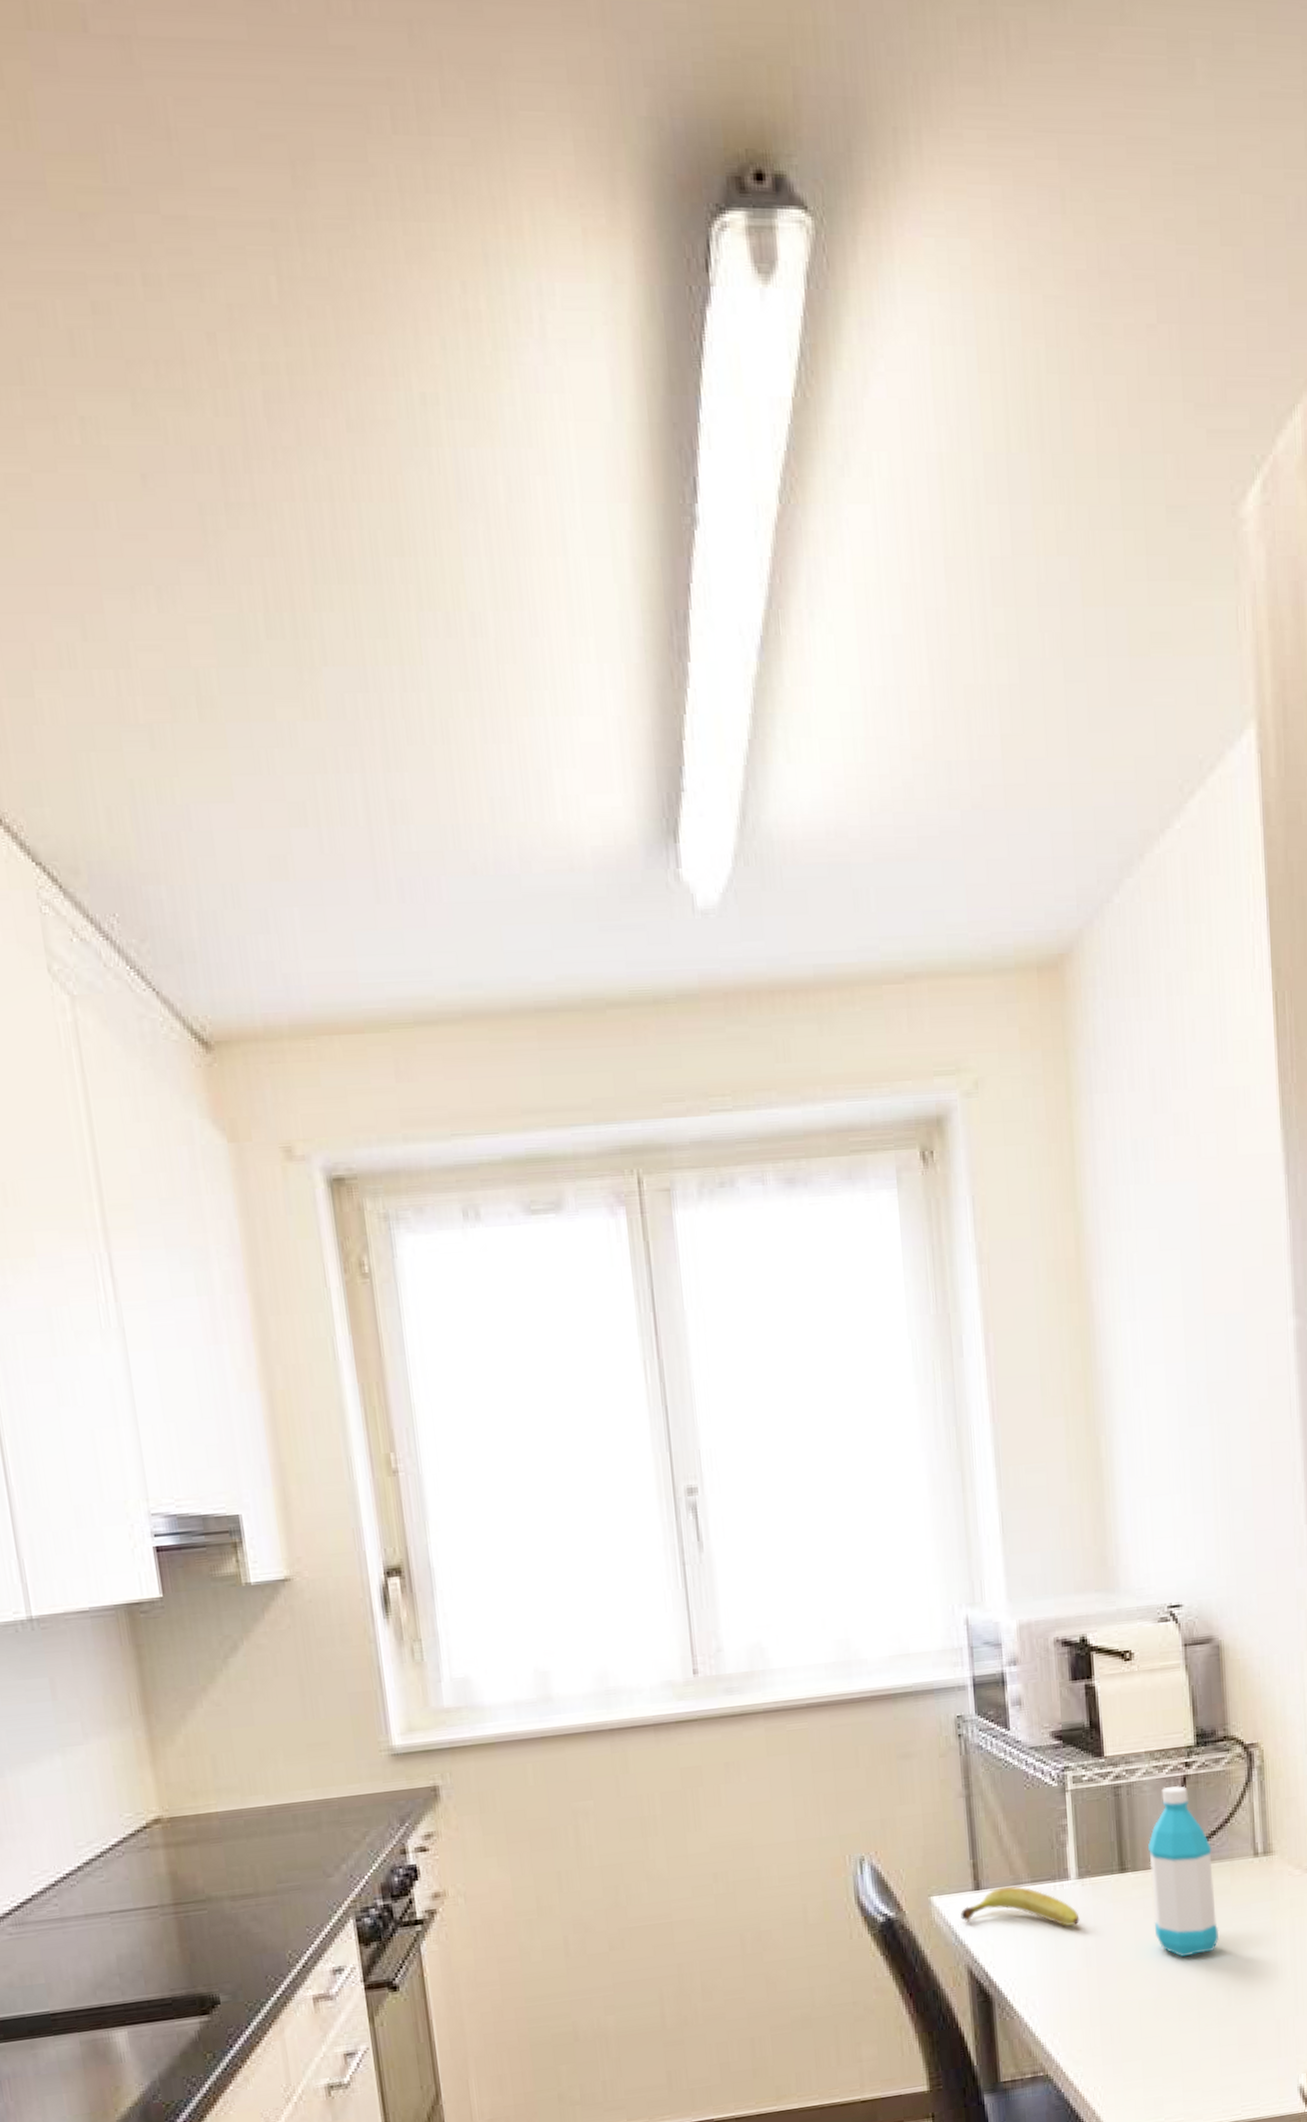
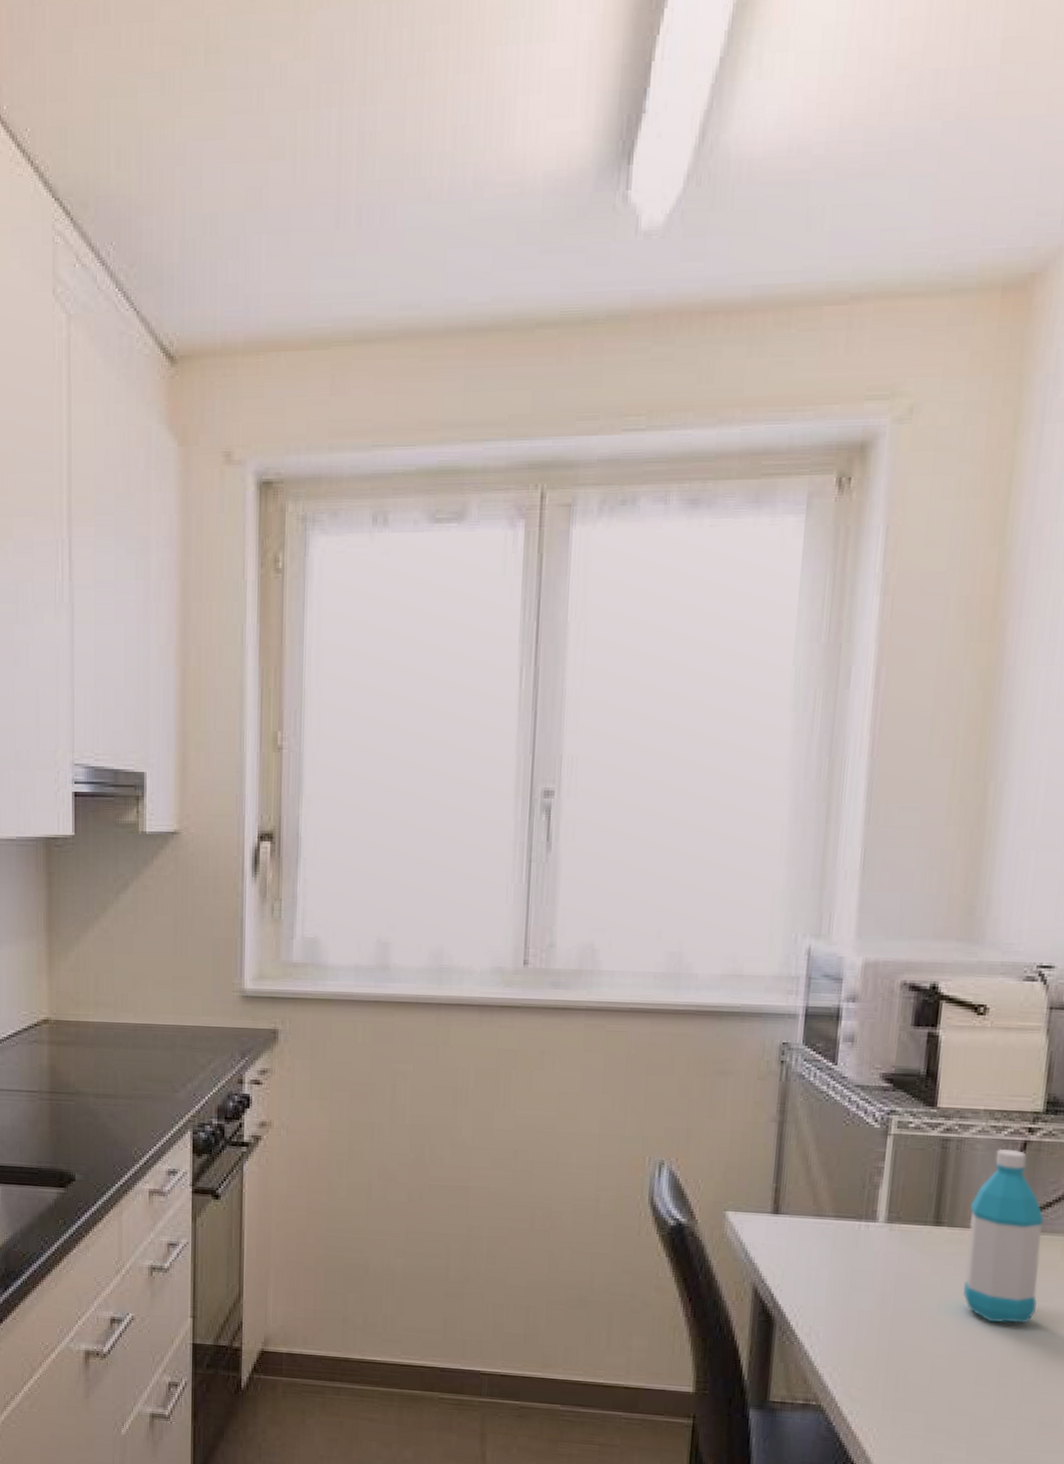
fruit: present [960,1886,1080,1926] -> none [754,1215,882,1267]

